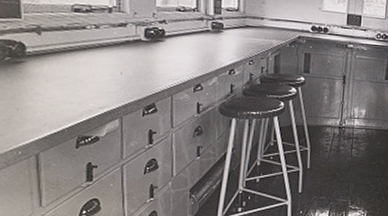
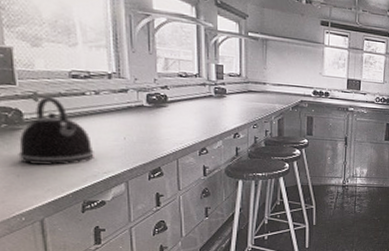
kettle: none [19,30,91,100] -> present [18,97,94,166]

